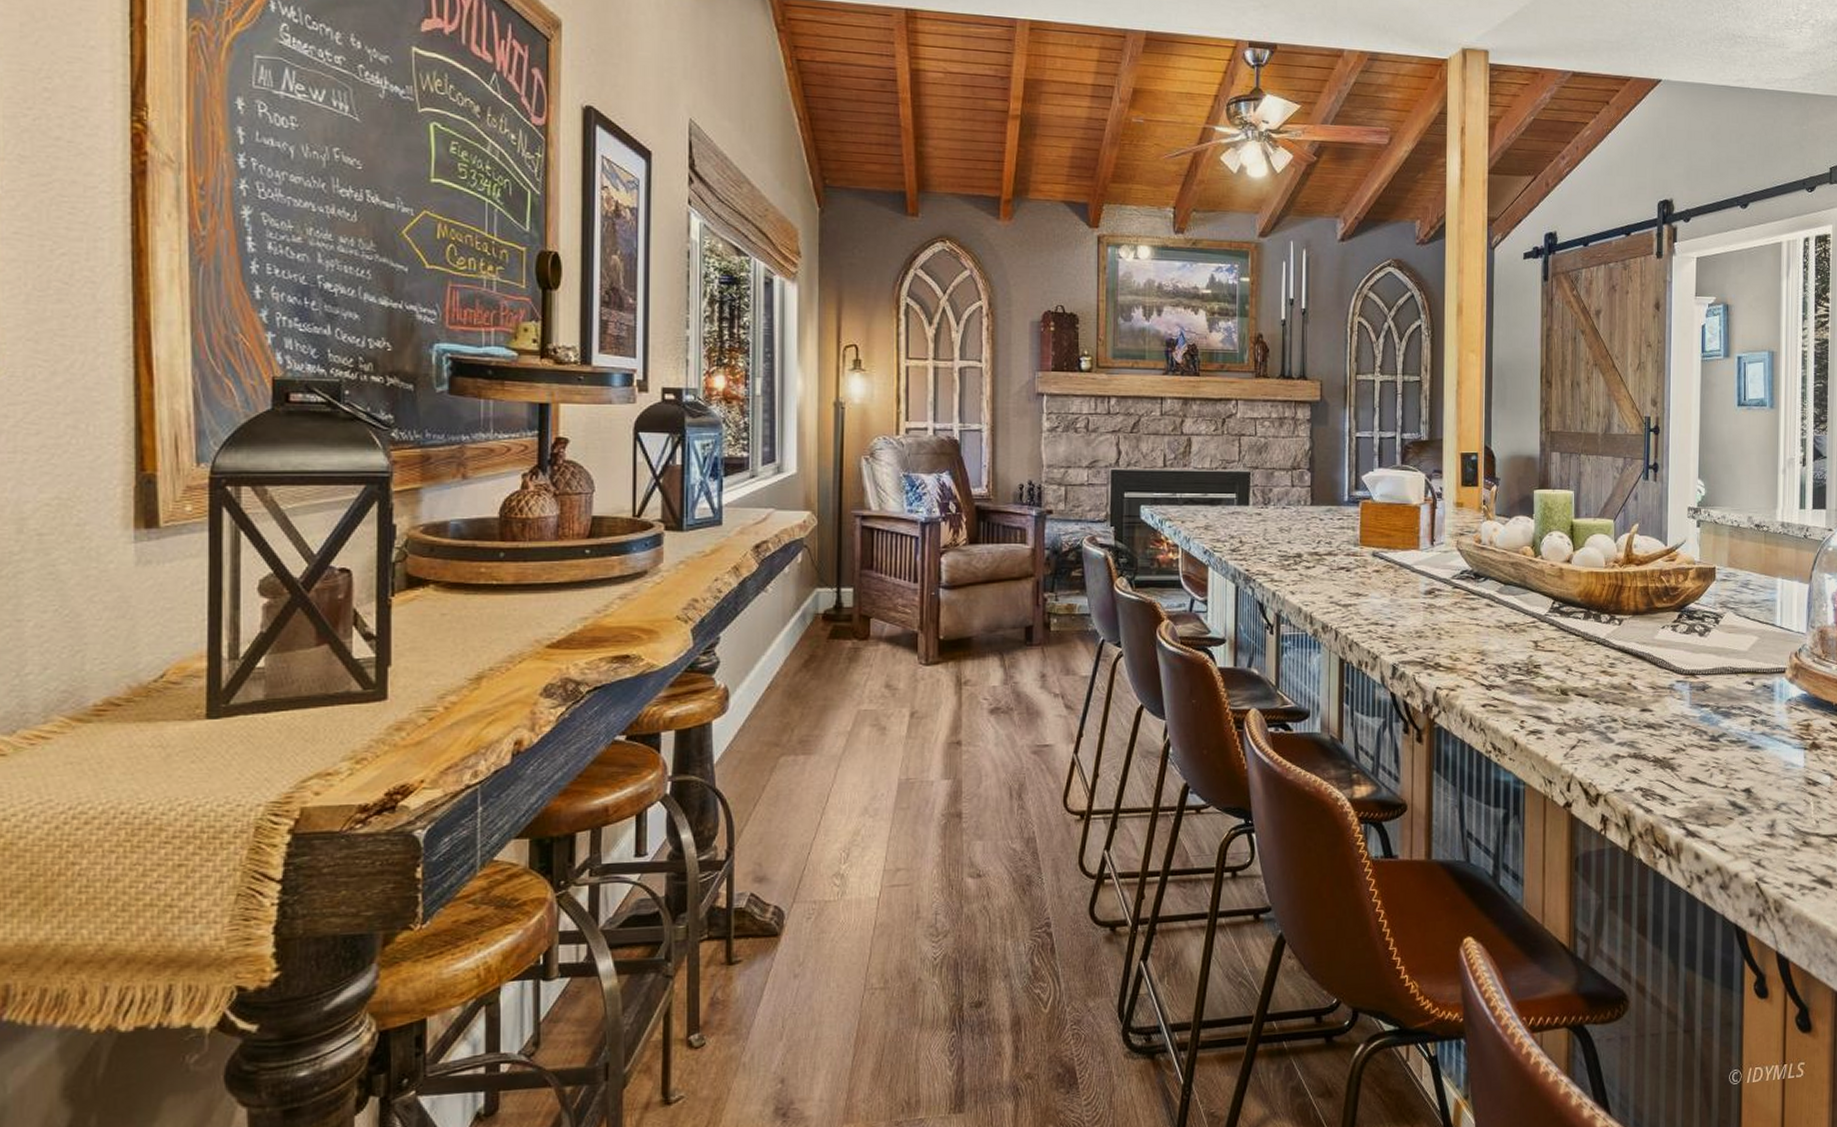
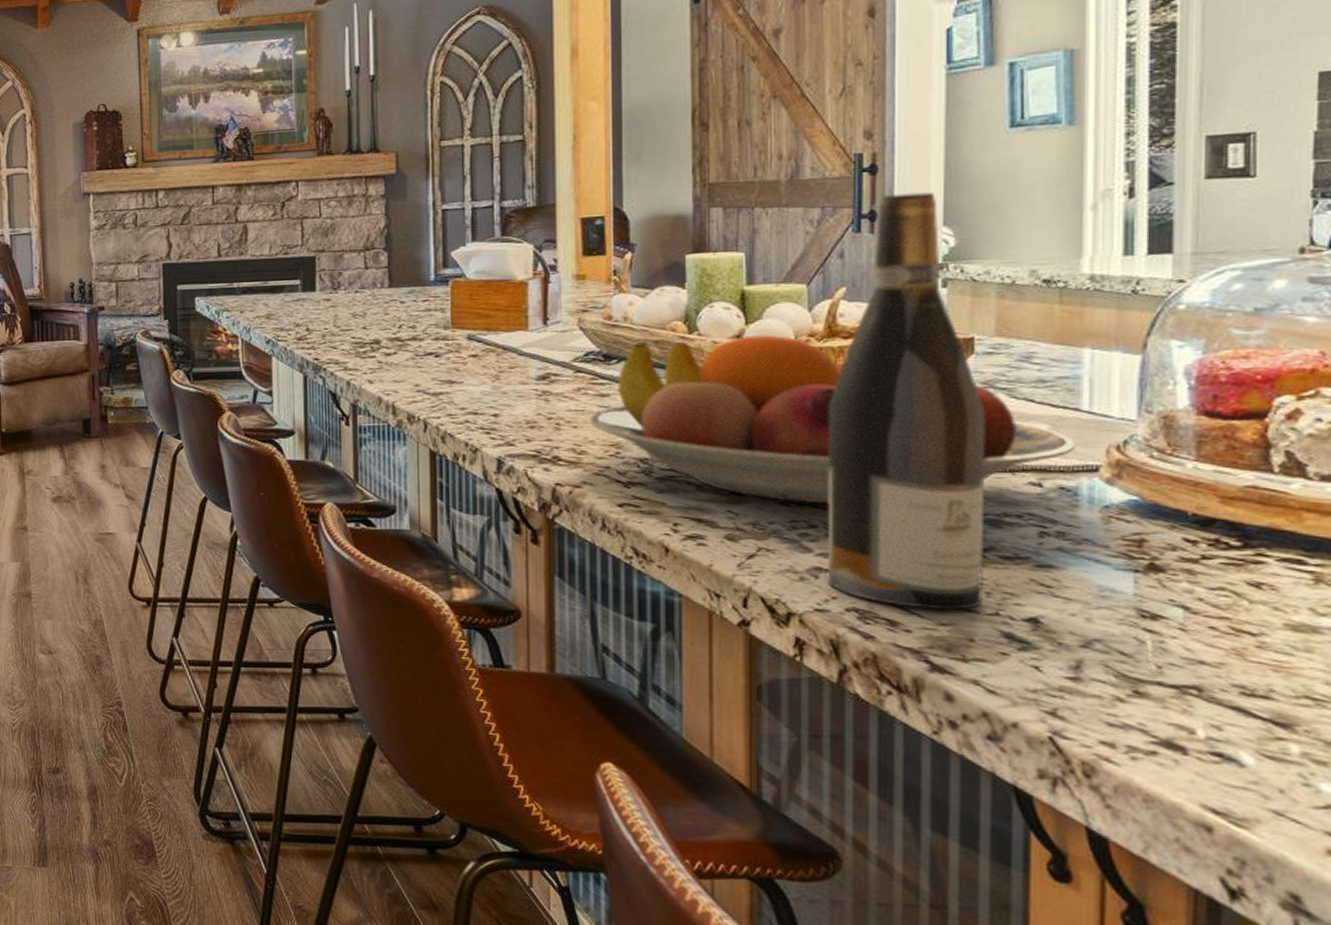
fruit bowl: none [1463,560,1772,702] -> present [590,335,1075,504]
wine bottle: none [1623,451,1721,786] -> present [827,192,986,610]

